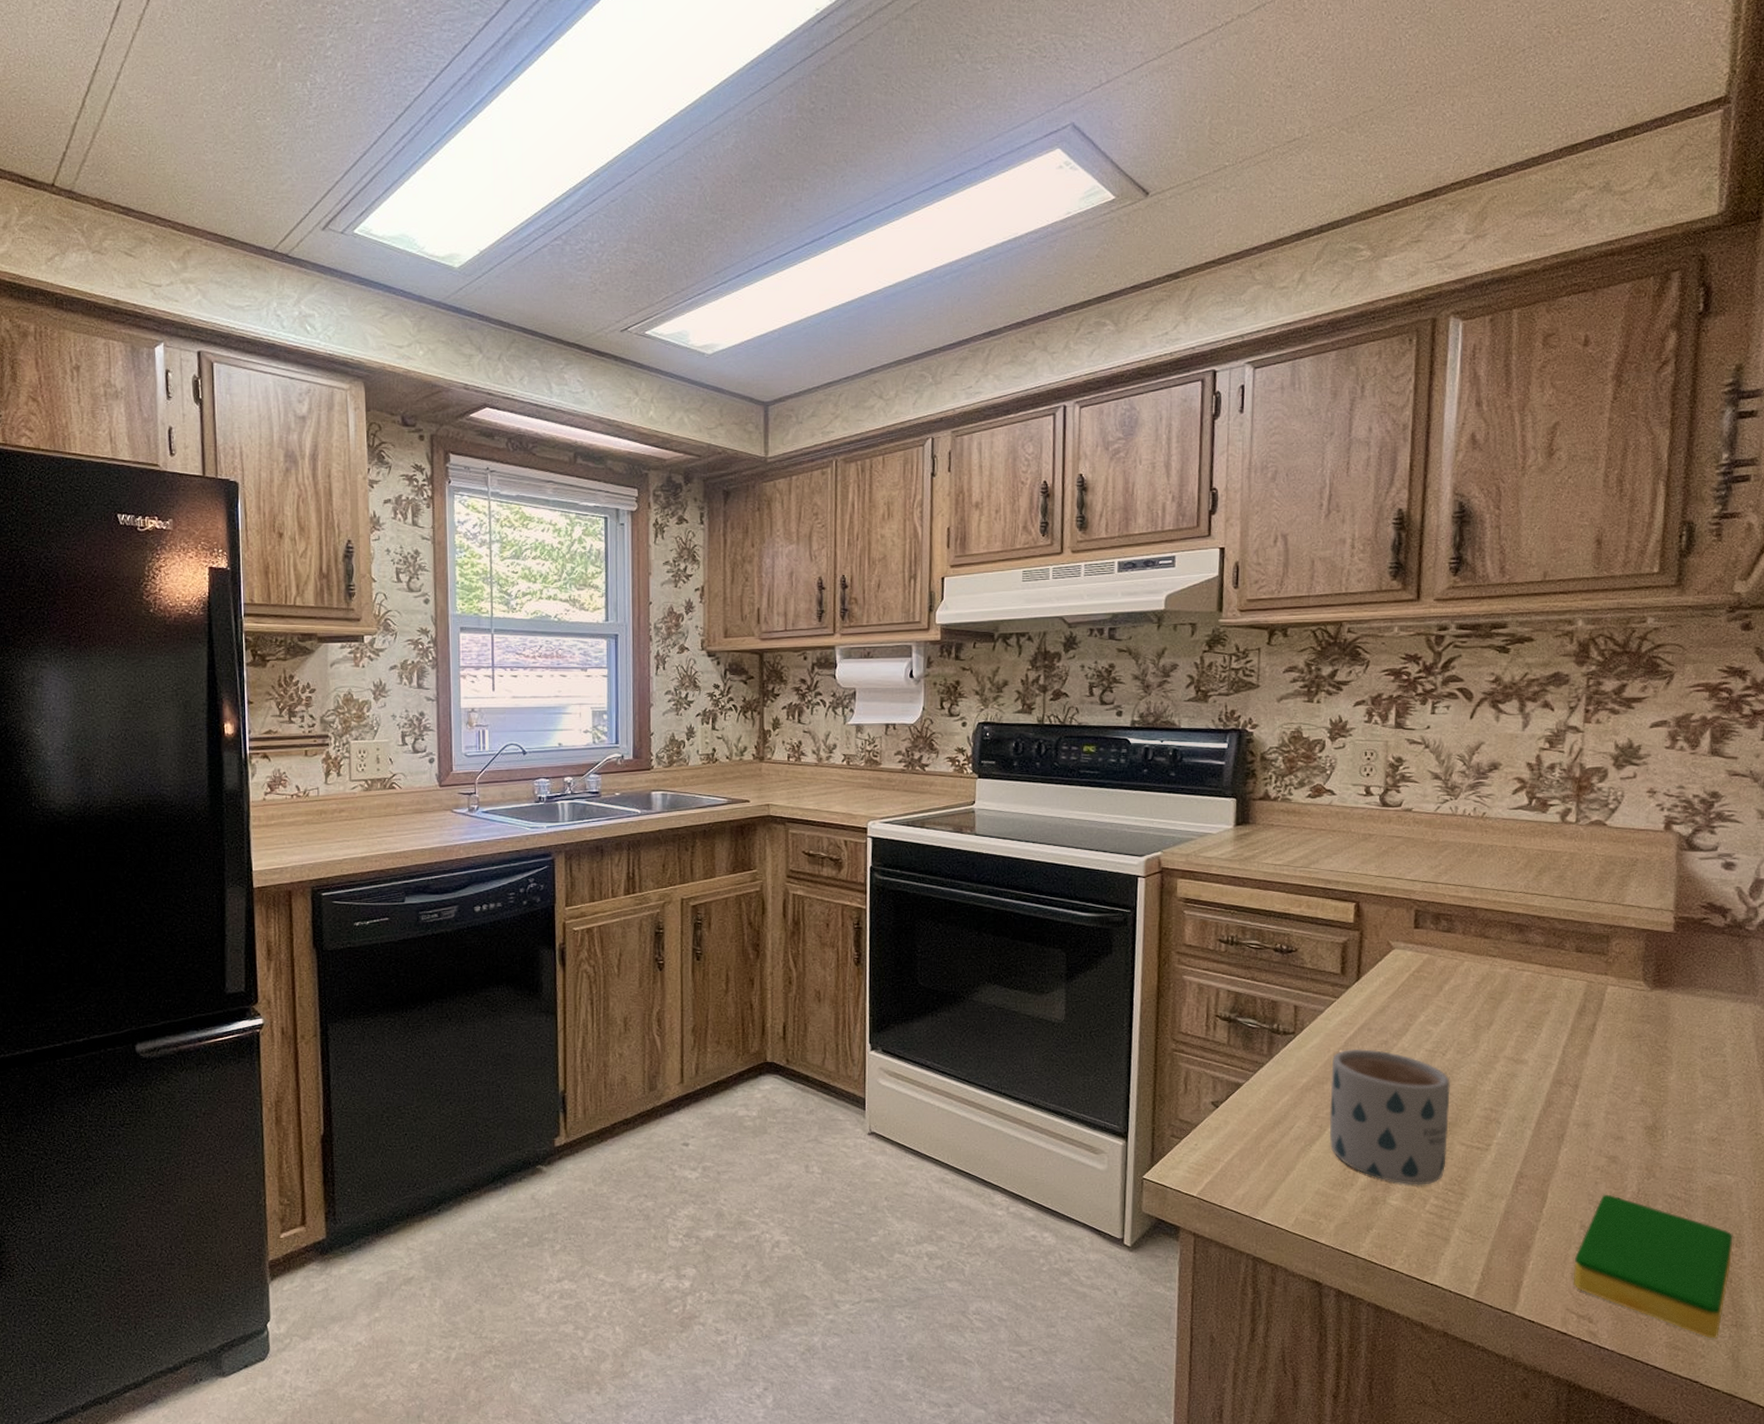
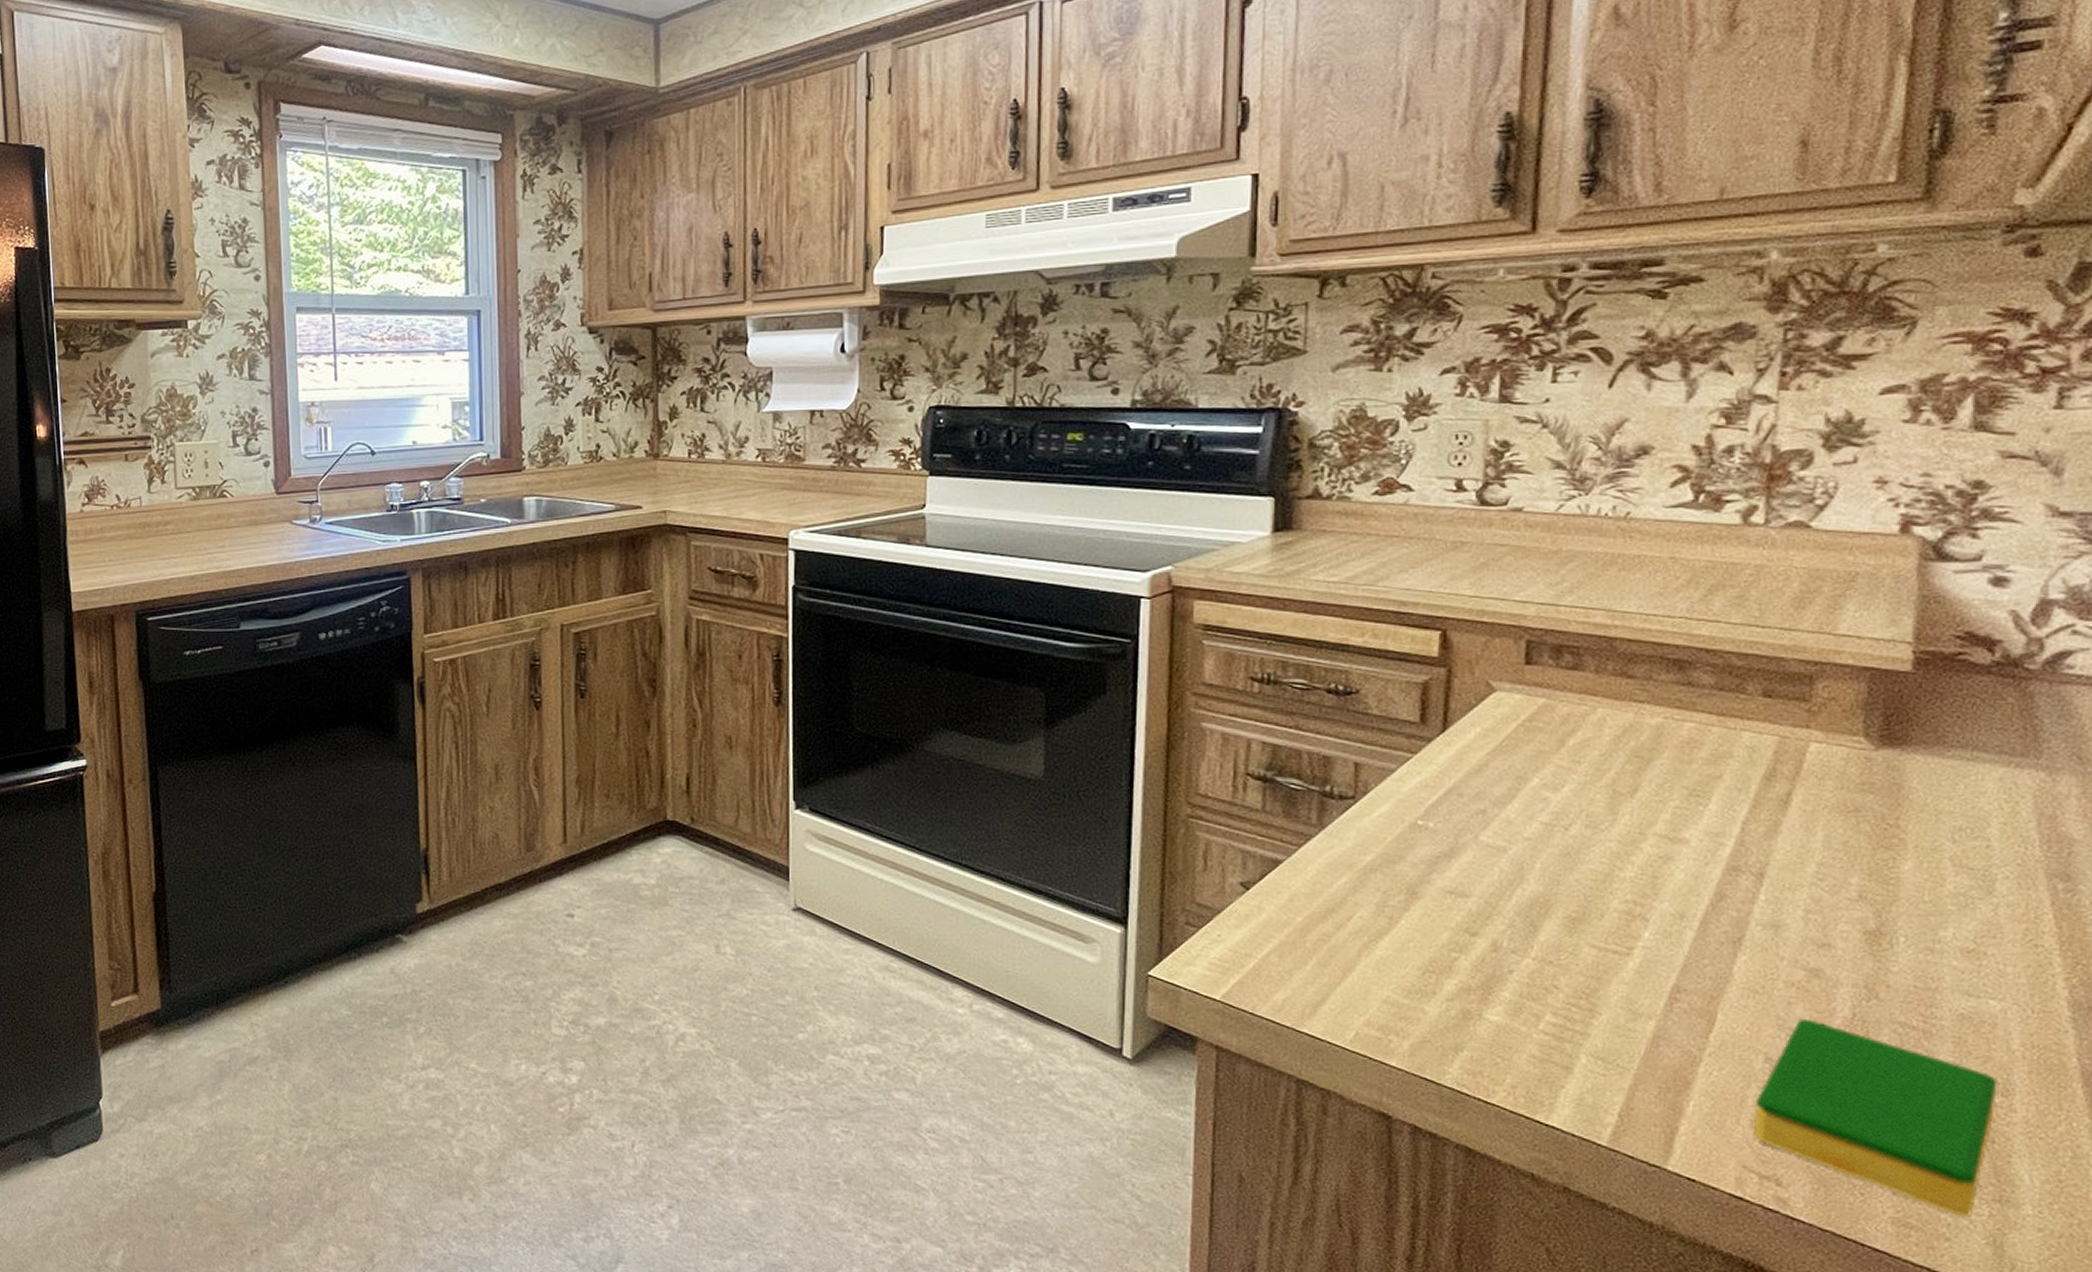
mug: present [1329,1048,1451,1185] -> none [1402,819,1577,997]

